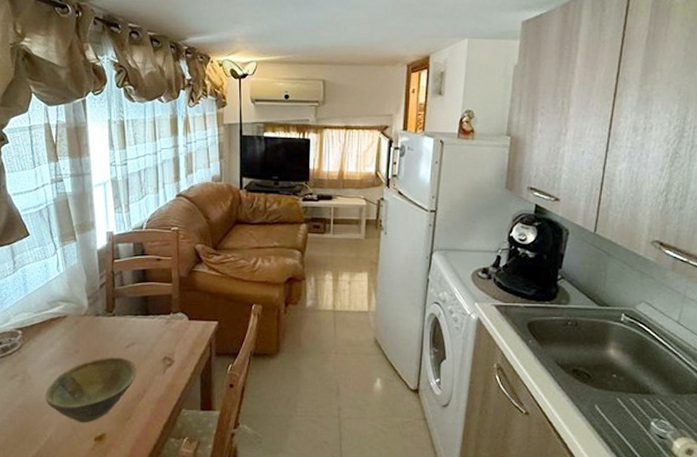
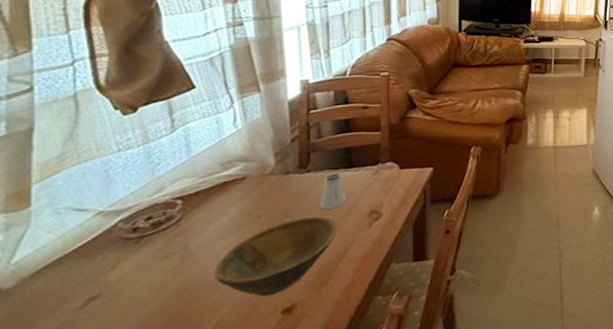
saltshaker: none [123,319,145,352] -> present [319,173,347,210]

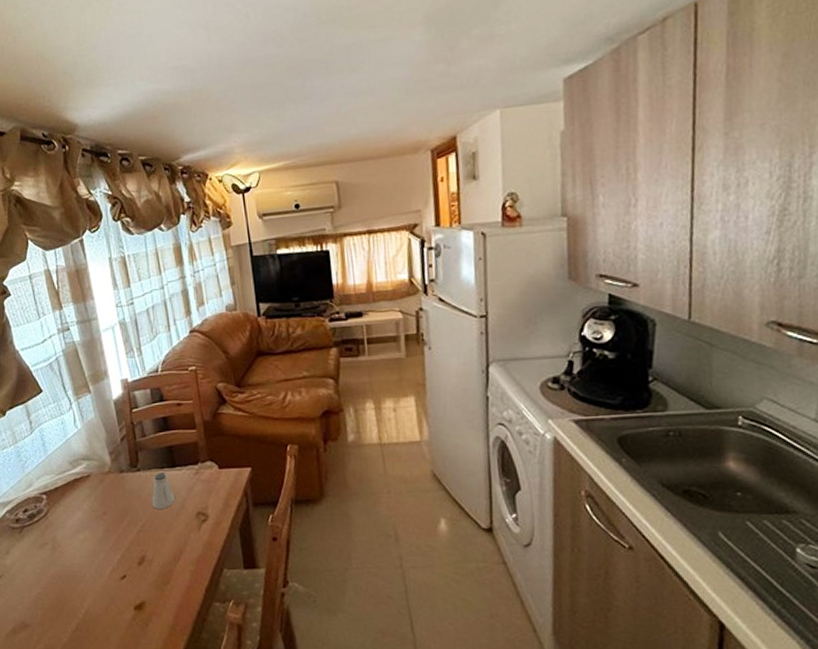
bowl: present [214,216,337,297] -> none [77,515,170,591]

